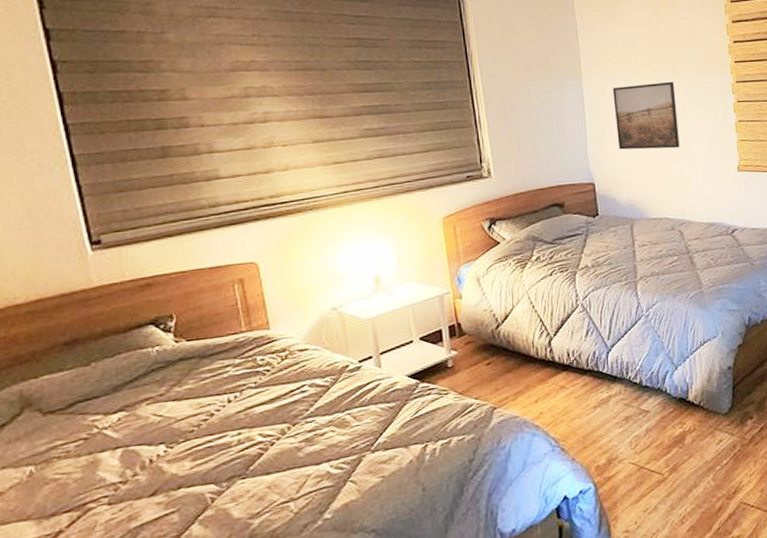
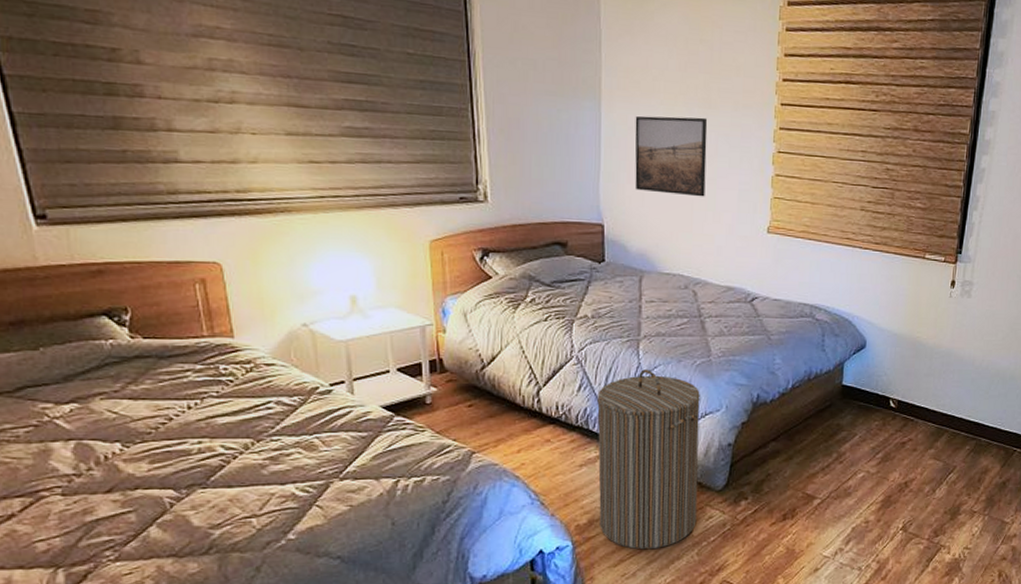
laundry hamper: none [604,307,708,483] -> present [597,369,700,550]

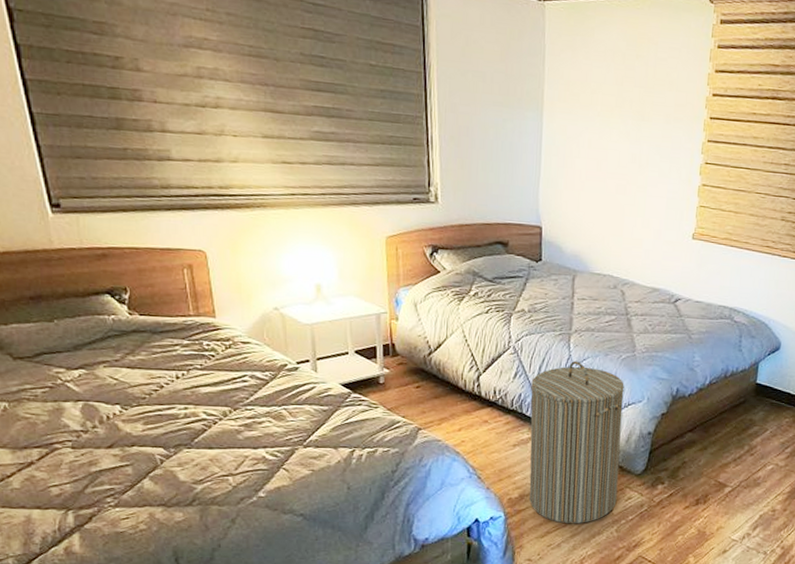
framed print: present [635,115,708,197] -> none [571,126,641,204]

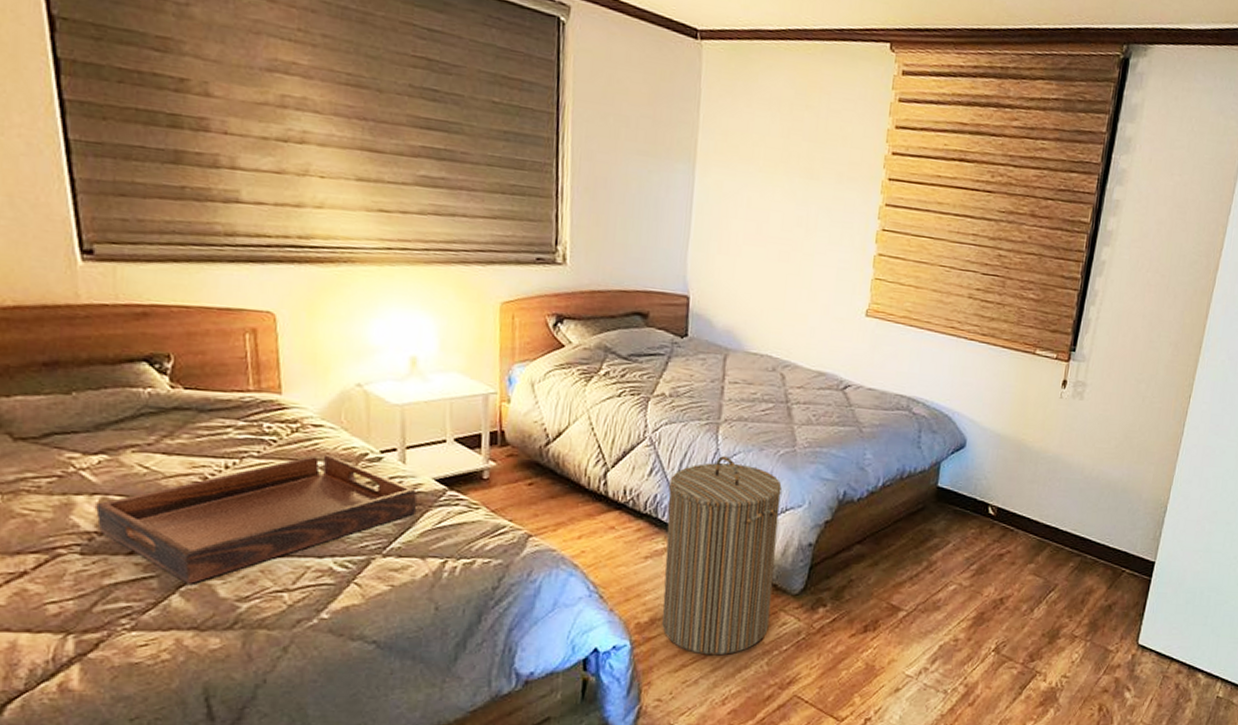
serving tray: none [80,366,329,471] -> present [96,454,417,584]

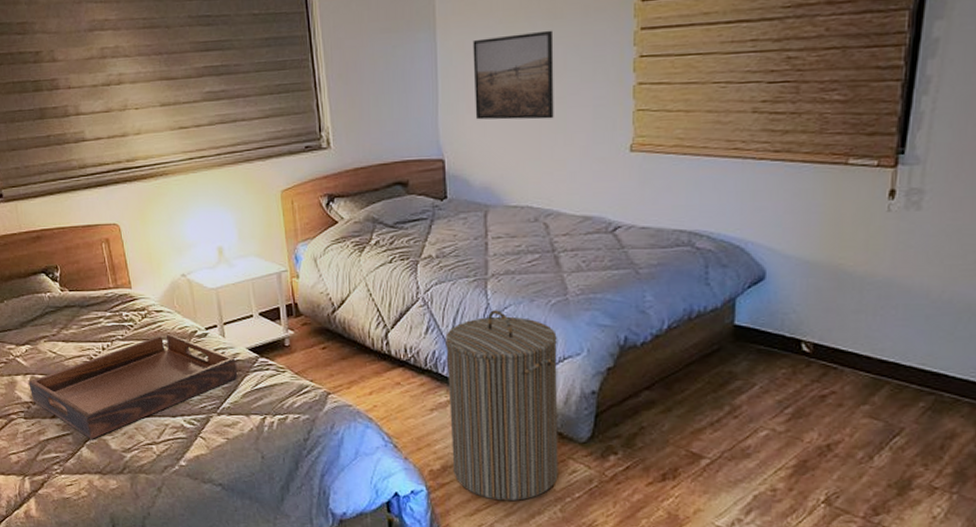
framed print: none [725,182,809,274] -> present [473,30,554,120]

